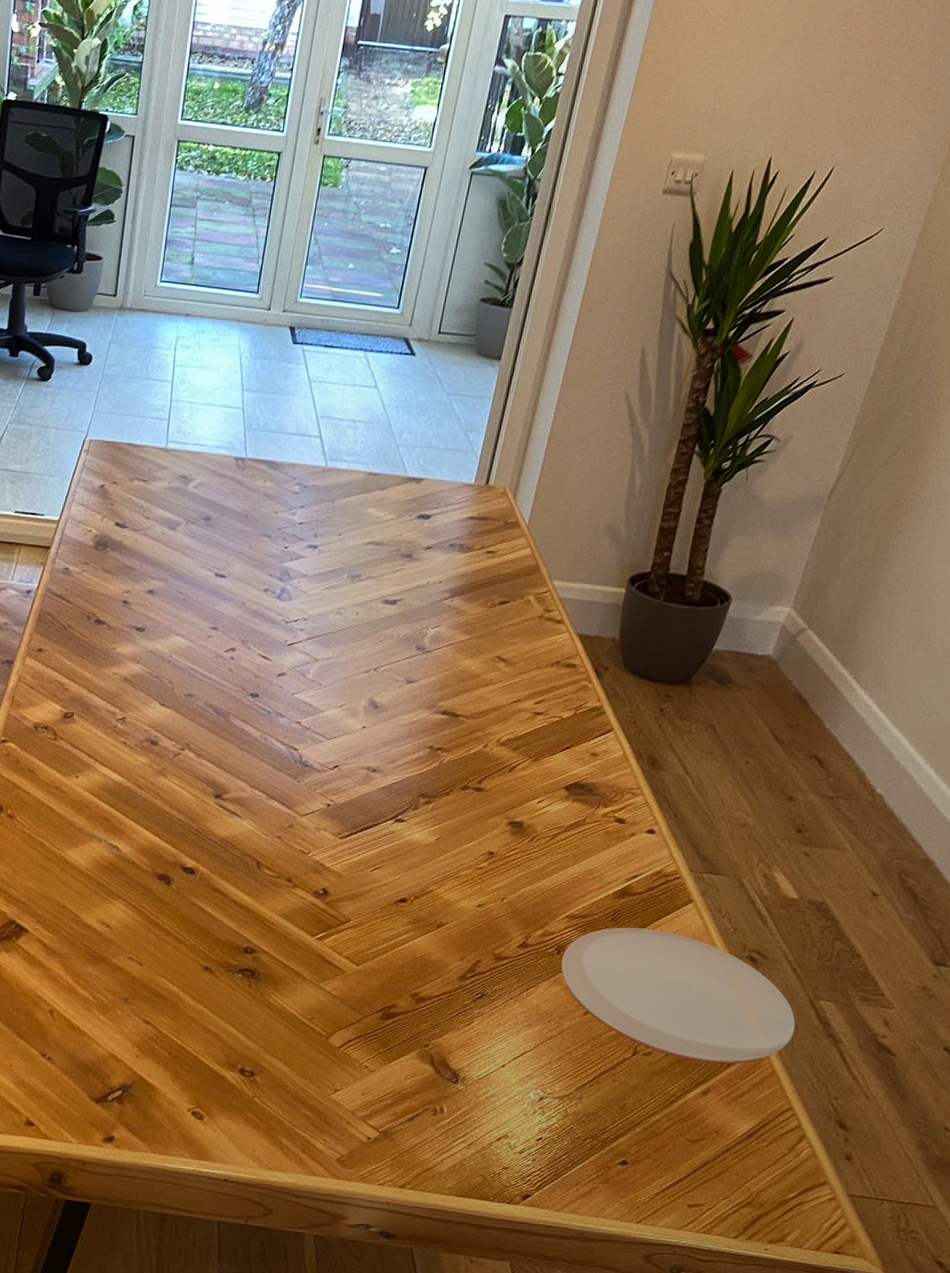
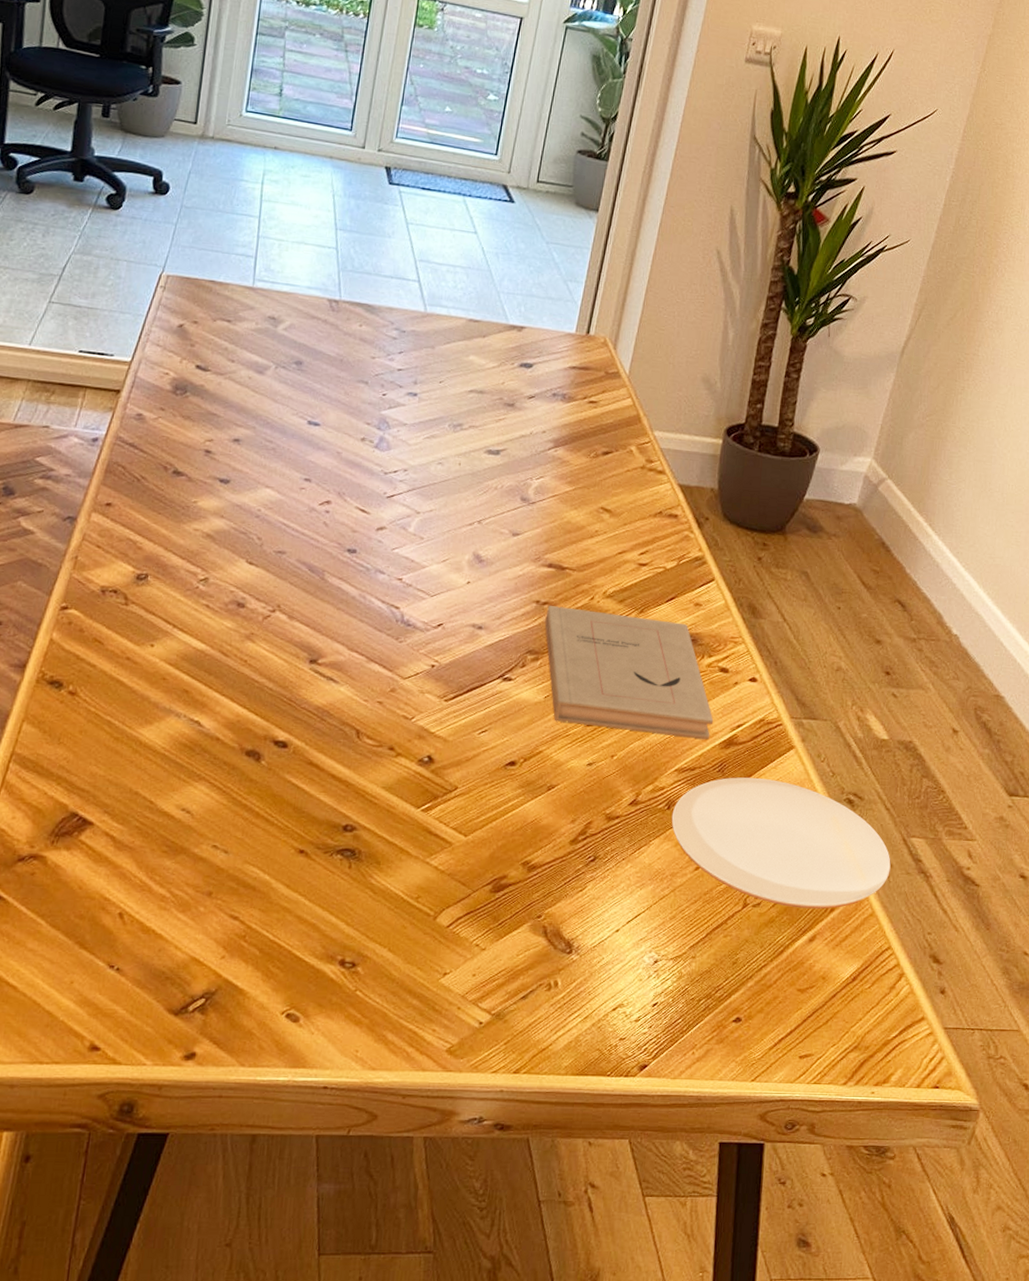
book: none [437,751,608,888] -> present [544,606,714,739]

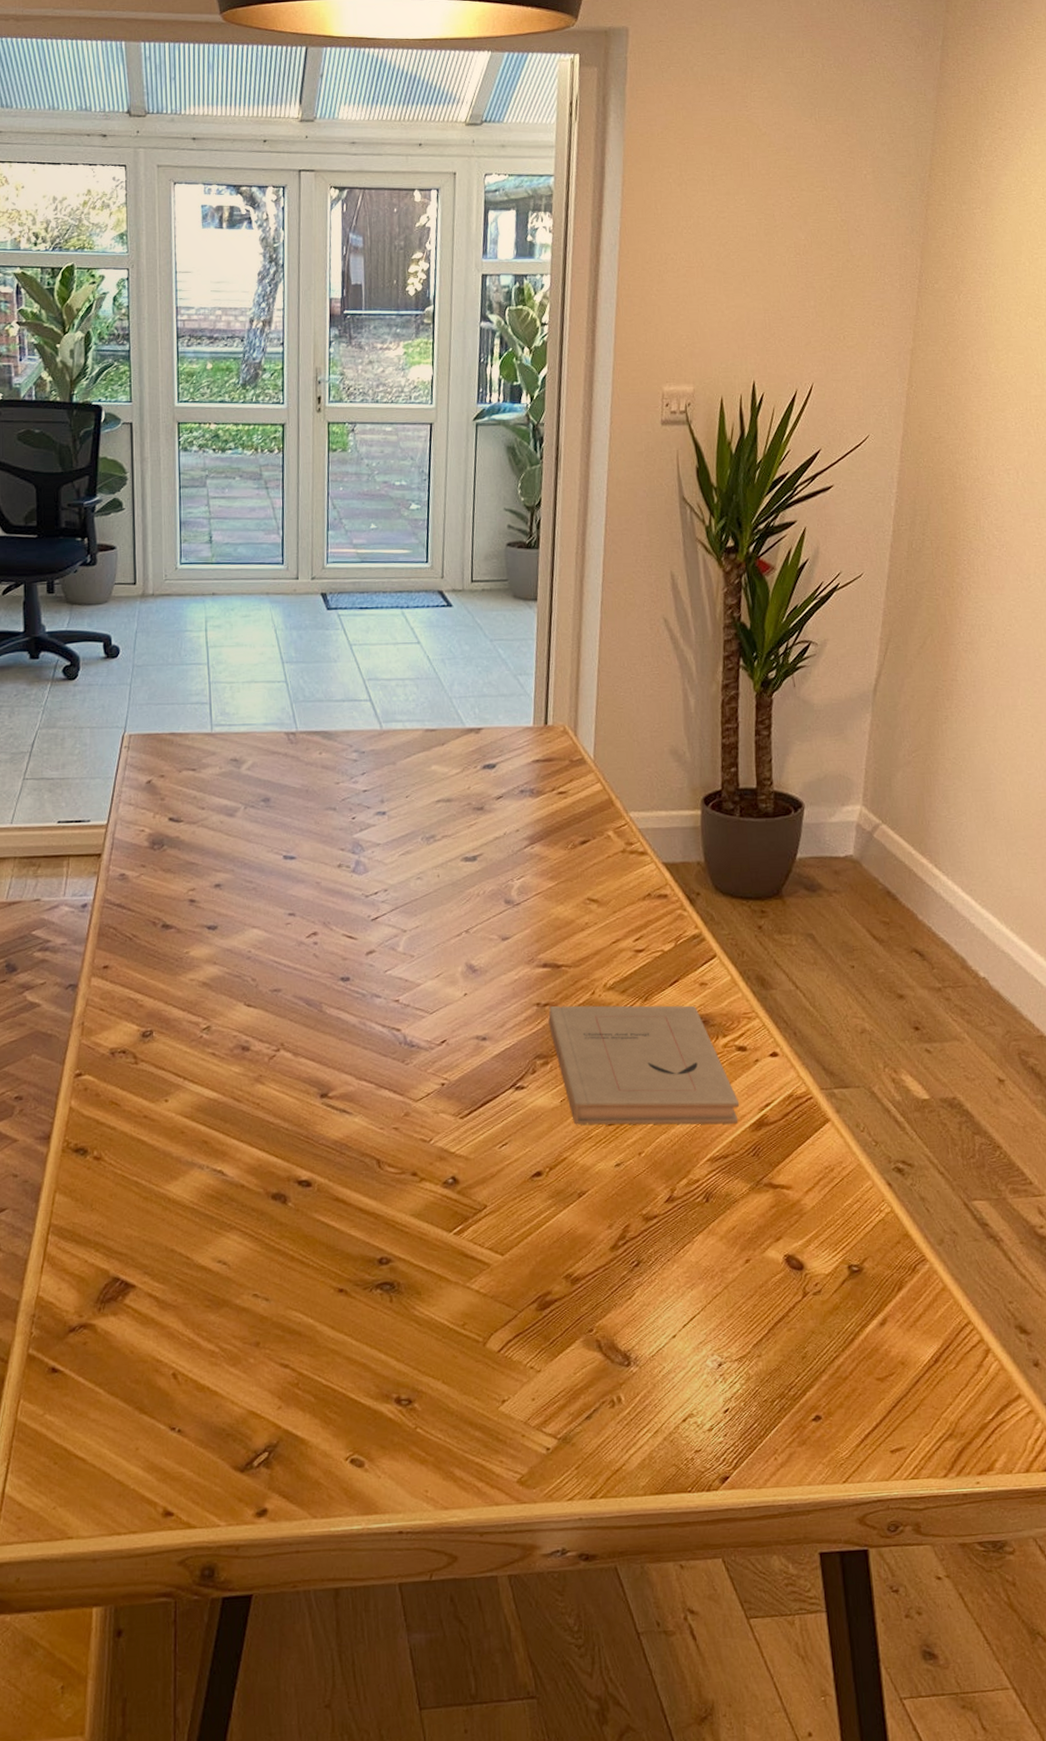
plate: present [671,777,891,910] -> none [711,1157,956,1291]

